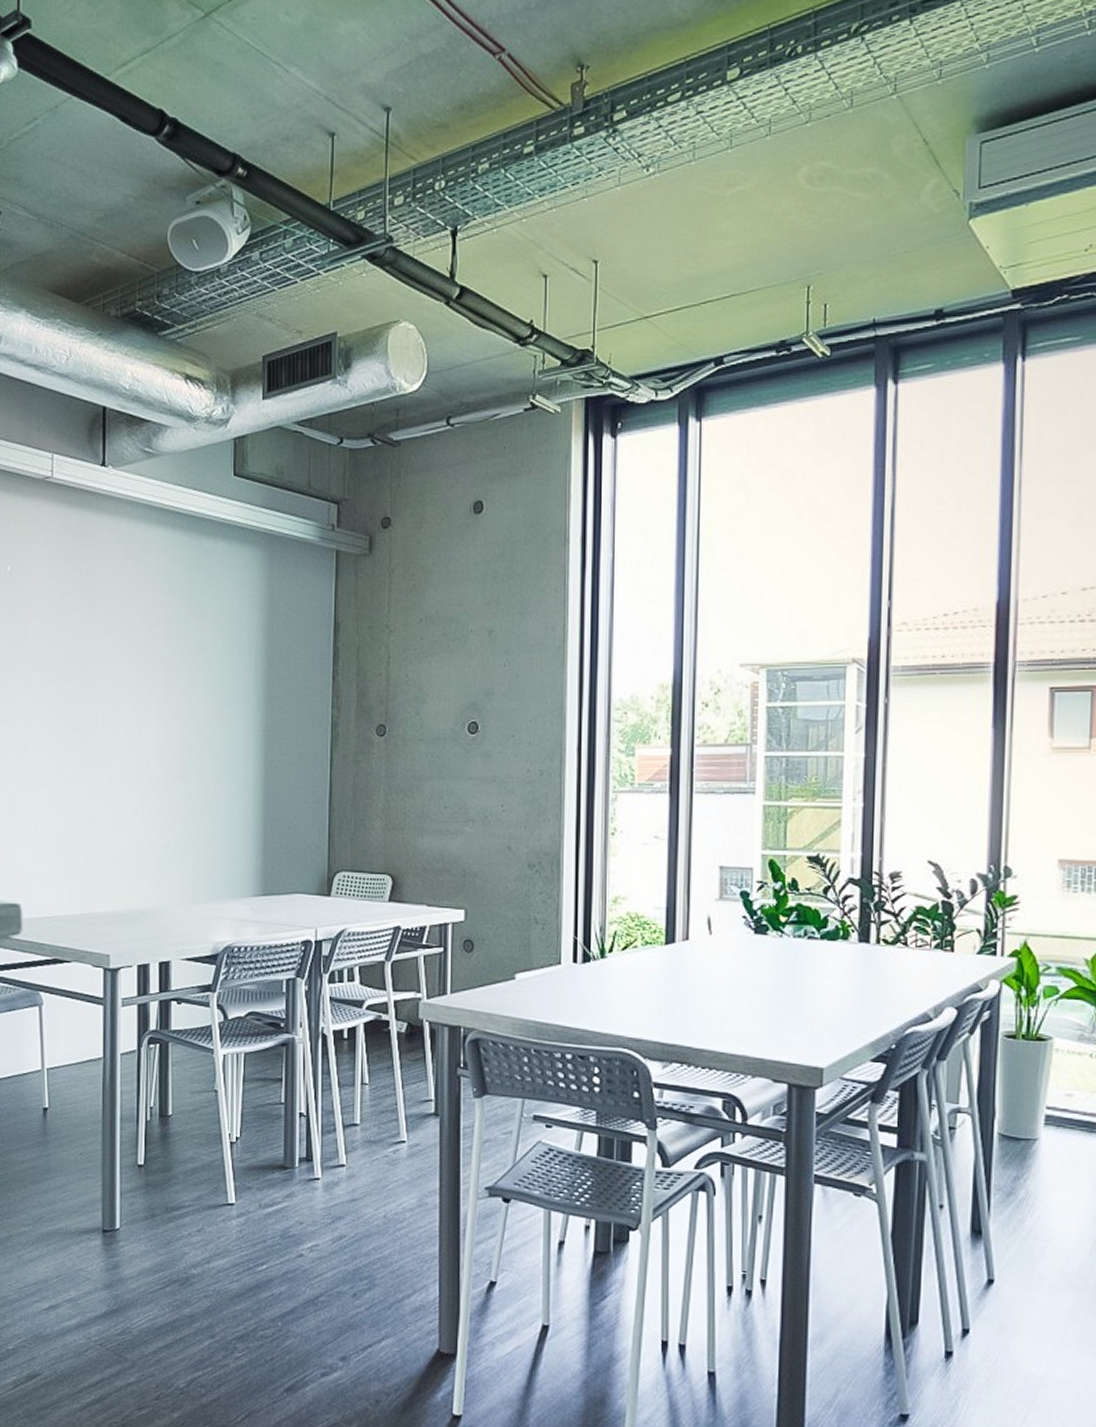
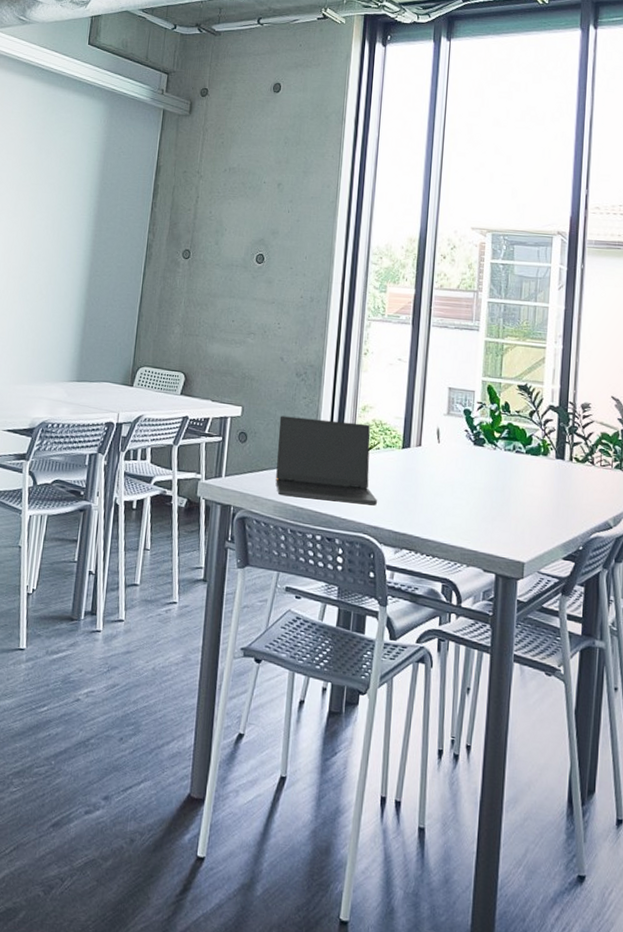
laptop: none [511,916,638,1015] -> present [275,415,377,506]

